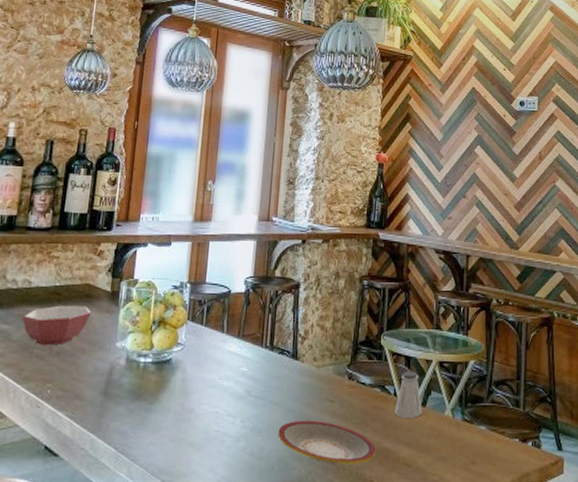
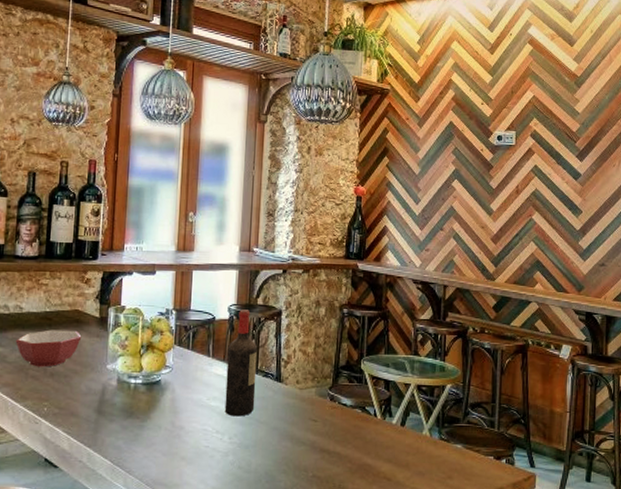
wine bottle: none [237,282,274,398] -> present [224,309,258,417]
plate: present [278,420,376,463] -> none [264,437,358,477]
saltshaker: present [394,370,423,418] -> none [374,393,401,437]

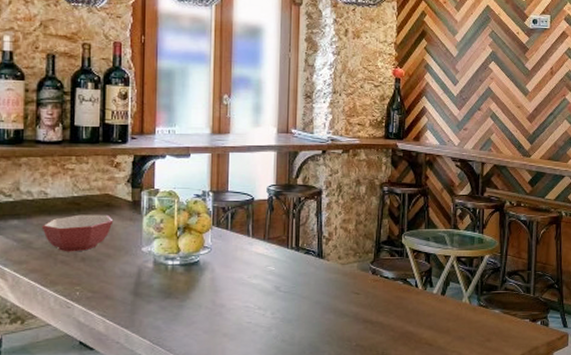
wine bottle: present [224,309,258,417] -> none [266,190,299,293]

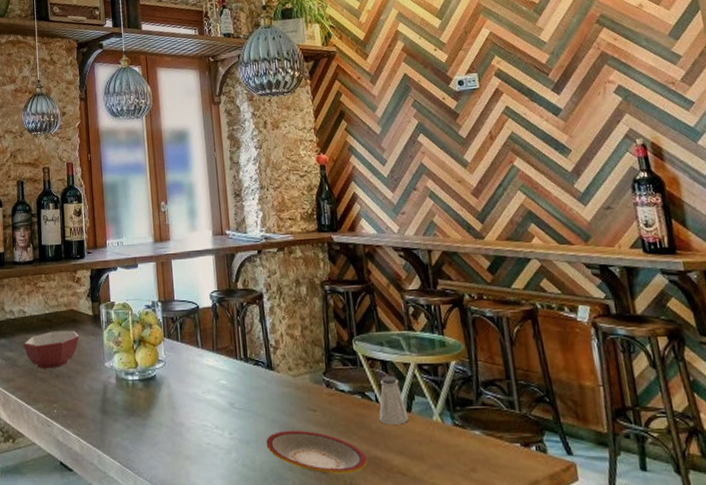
plate: none [307,310,400,346] -> present [266,430,367,473]
saltshaker: none [416,265,442,306] -> present [379,375,409,425]

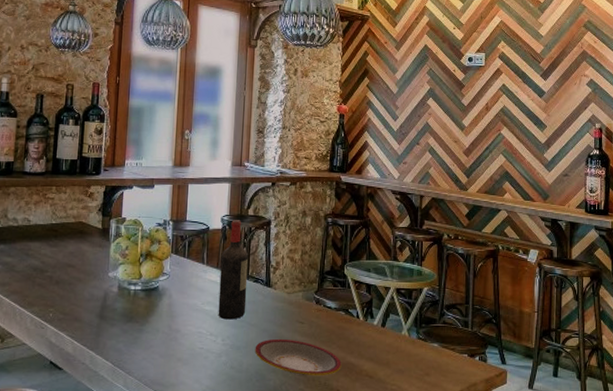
bowl: present [23,330,79,369] -> none [23,240,85,276]
wine bottle: none [215,295,250,410] -> present [218,220,249,320]
saltshaker: present [379,375,409,425] -> none [357,296,382,337]

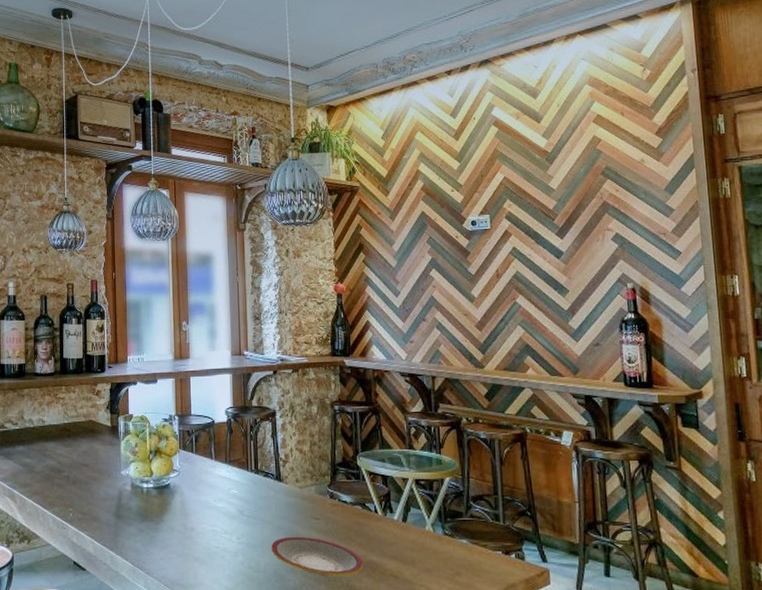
wine bottle: present [218,220,249,320] -> none [228,412,259,517]

